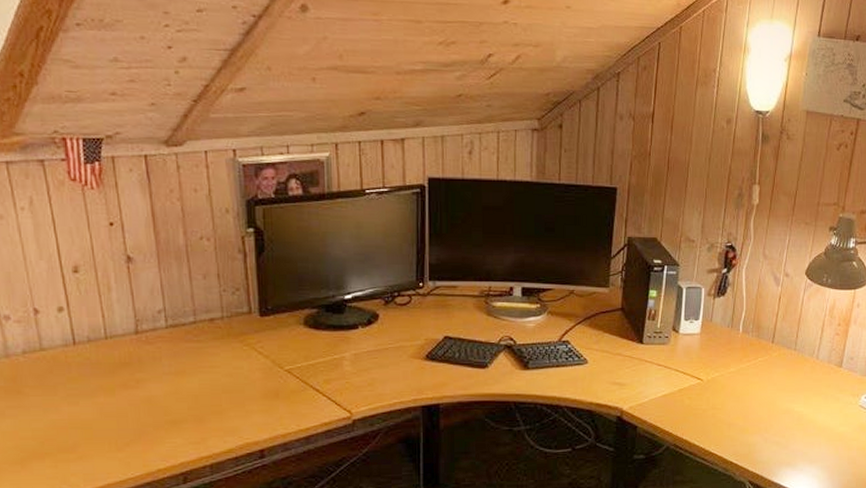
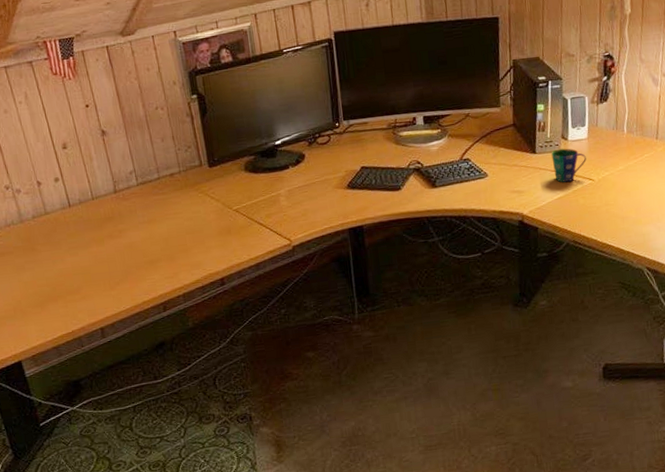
cup: none [660,342,697,380] -> present [551,148,587,183]

